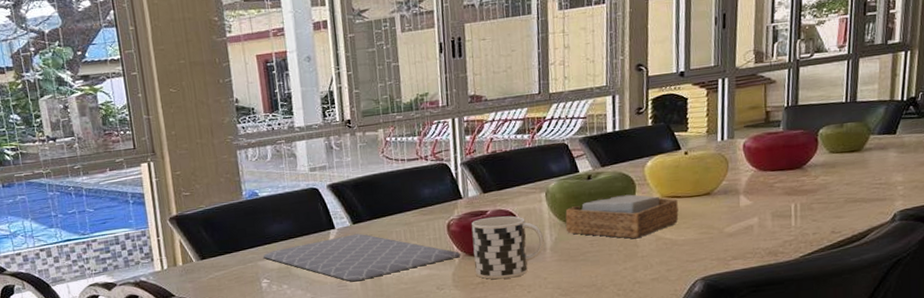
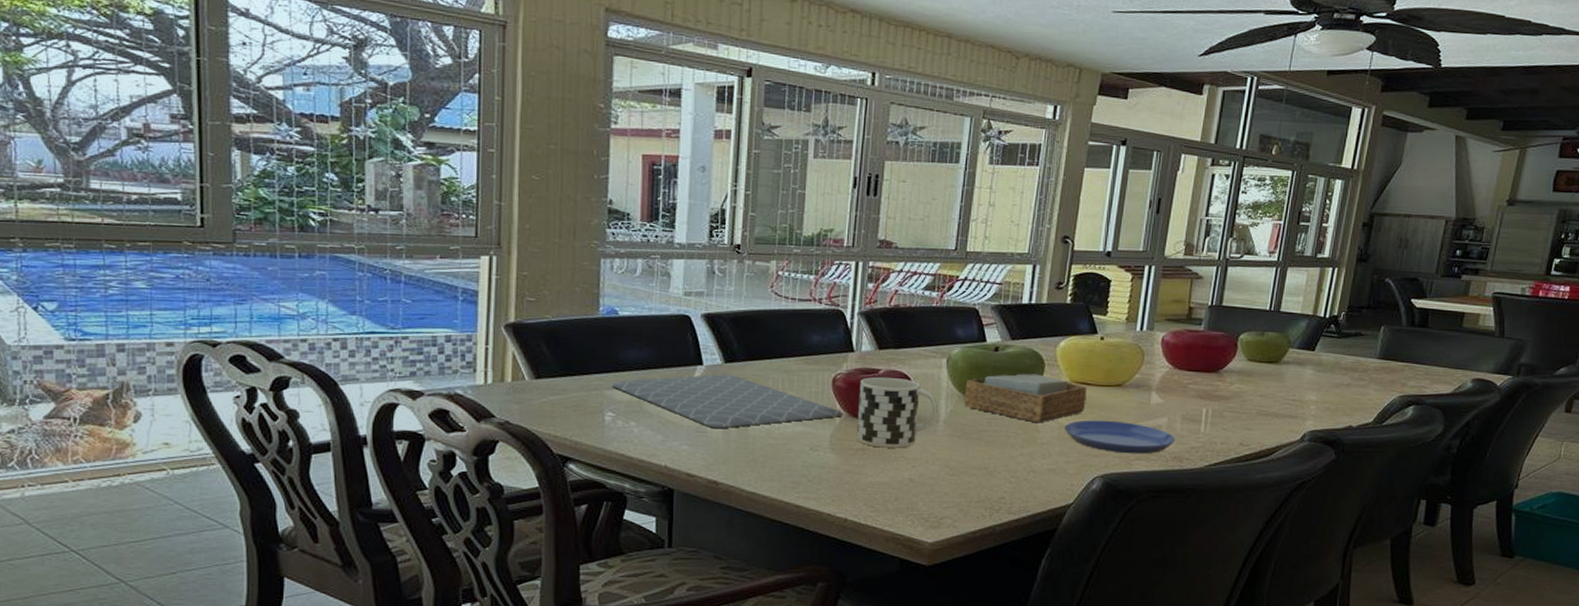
plate: none [661,226,769,256] -> present [1064,420,1176,454]

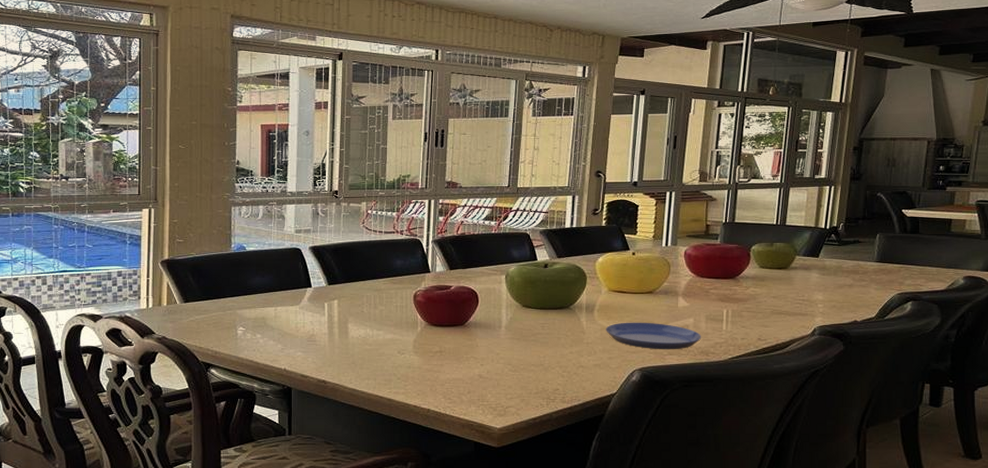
placemat: present [611,374,843,429] -> none [242,294,424,338]
cup: present [856,376,938,448] -> none [434,292,500,350]
napkin holder: present [963,372,1087,423] -> none [520,284,623,326]

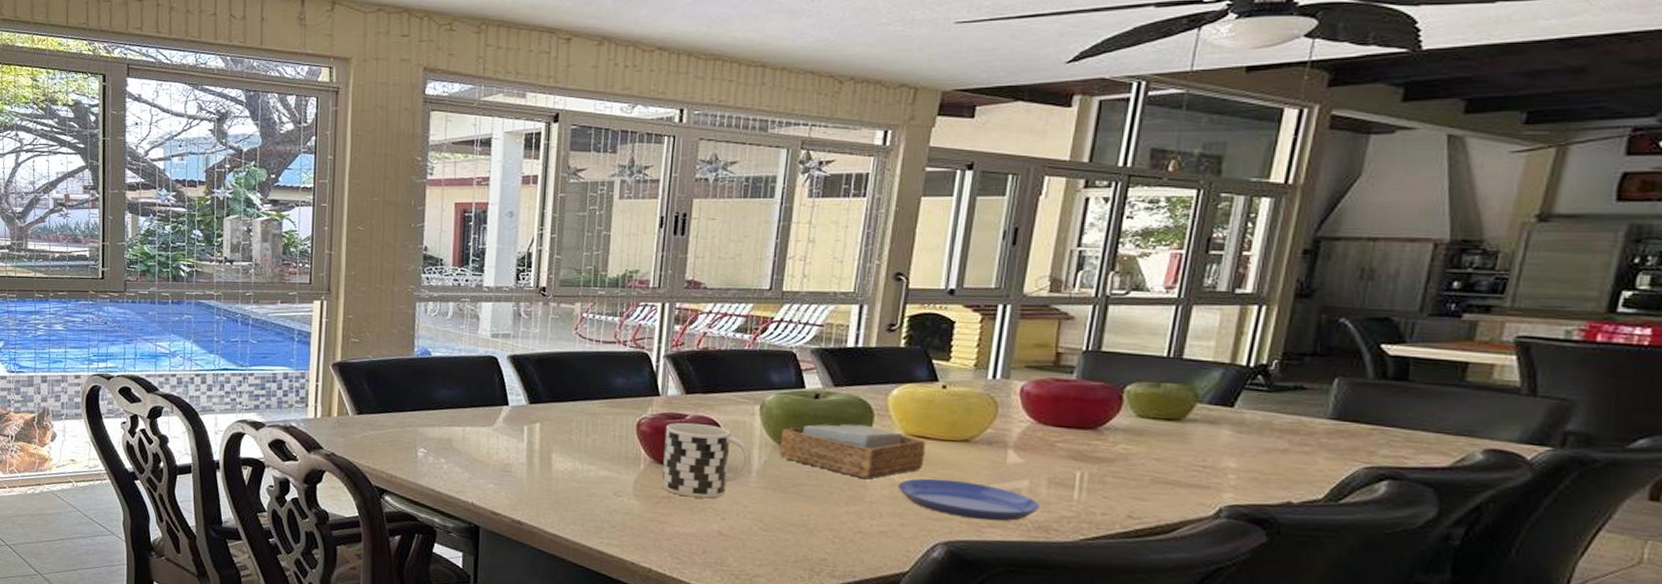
cup: none [434,292,500,350] -> present [661,422,751,499]
napkin holder: none [520,284,623,326] -> present [779,421,925,480]

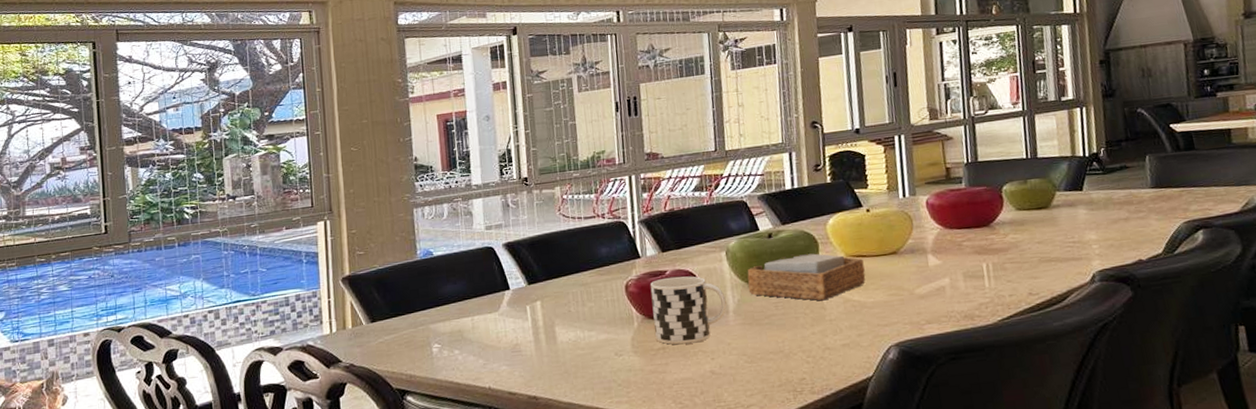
plate: present [898,478,1041,522] -> none [849,287,963,320]

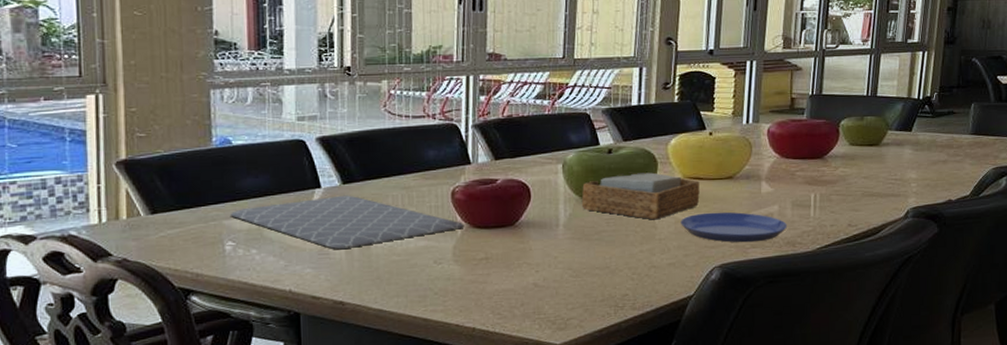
placemat: none [434,294,640,347] -> present [229,195,465,250]
cup: present [649,276,727,345] -> none [478,186,557,256]
plate: none [849,287,963,320] -> present [681,212,788,243]

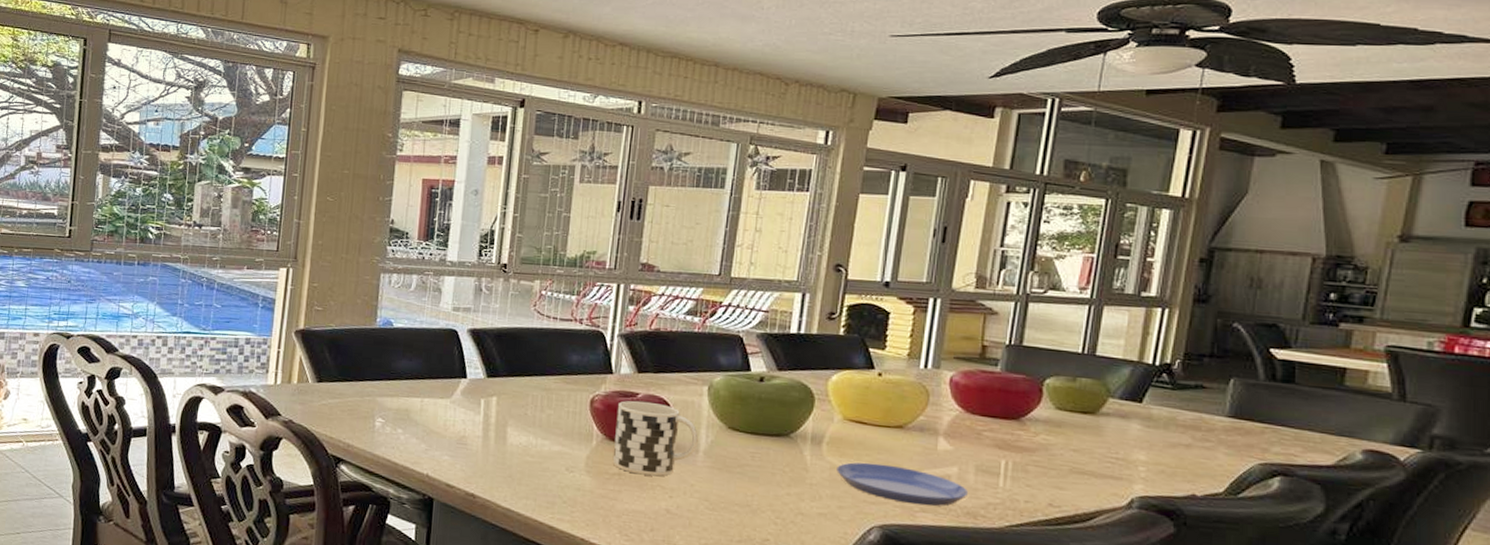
placemat: present [229,195,465,250] -> none [383,388,600,442]
cup: none [478,186,557,256] -> present [612,400,698,477]
napkin holder: present [581,172,700,220] -> none [725,405,862,462]

